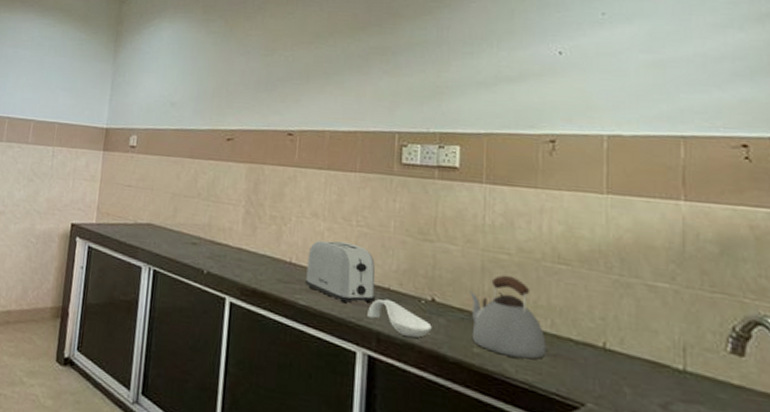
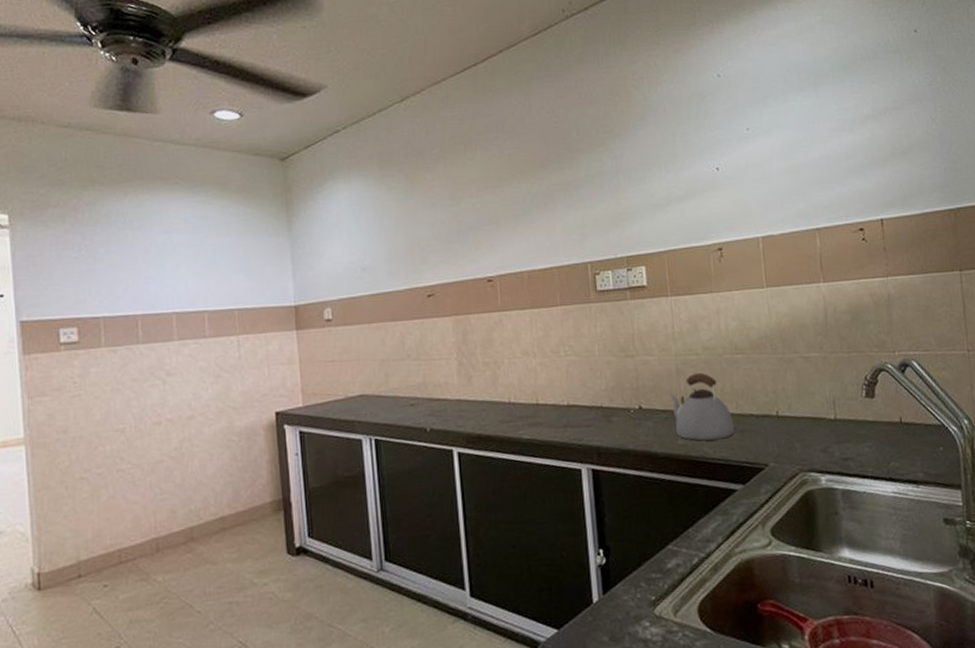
toaster: present [306,240,376,304] -> none [524,372,592,429]
spoon rest: present [367,299,432,338] -> none [586,416,642,445]

